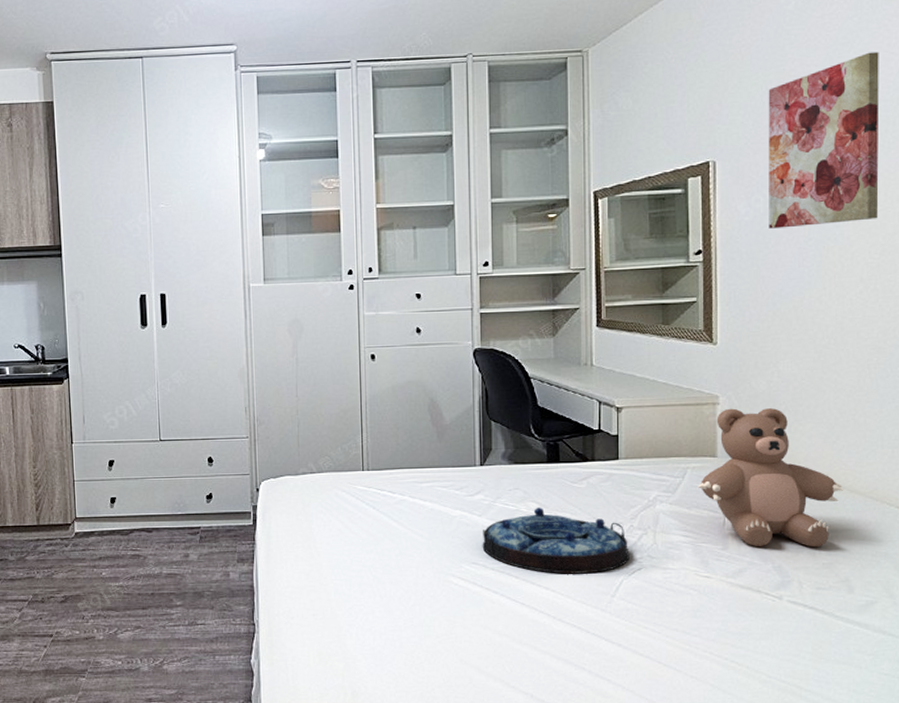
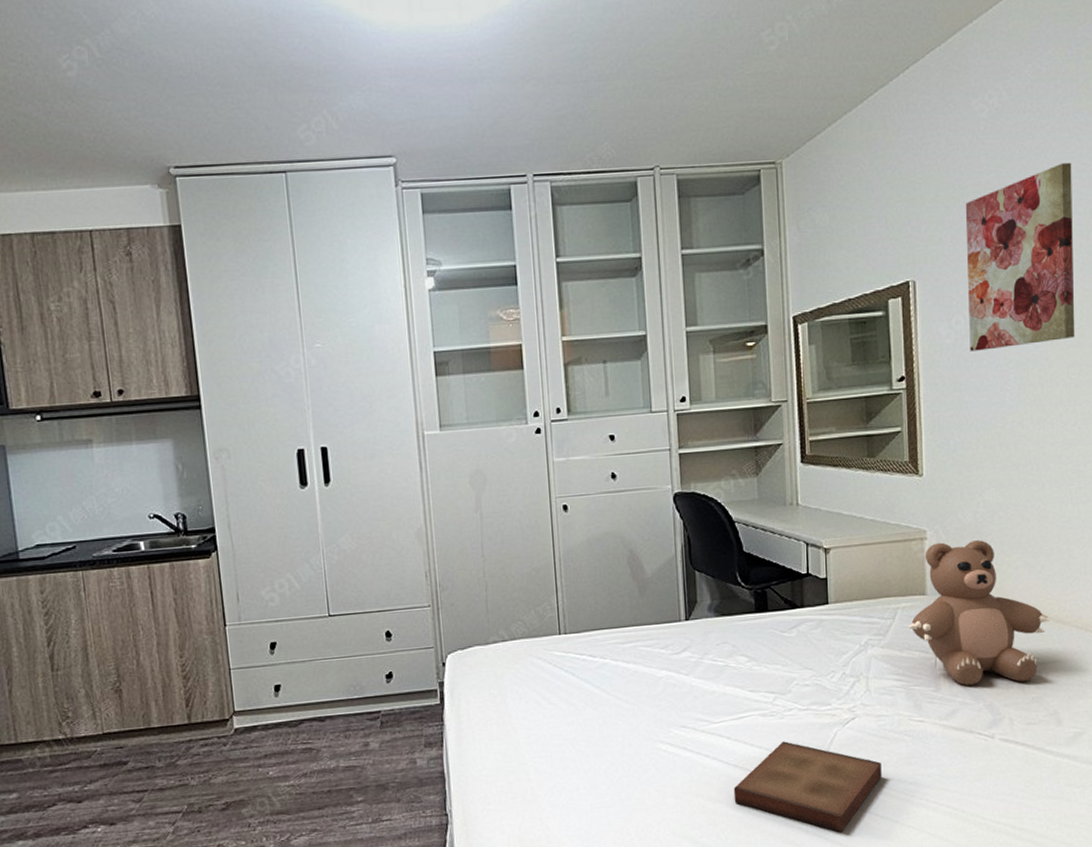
serving tray: present [482,507,630,574] -> none [690,661,843,731]
book: none [520,585,666,676] -> present [733,741,882,833]

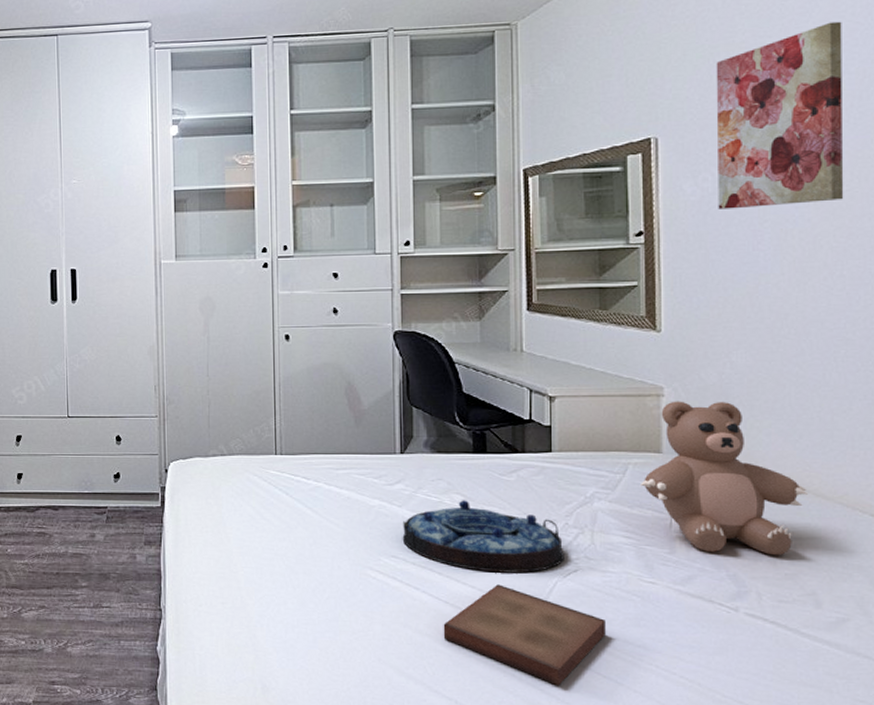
serving tray: none [690,661,843,731] -> present [402,500,564,573]

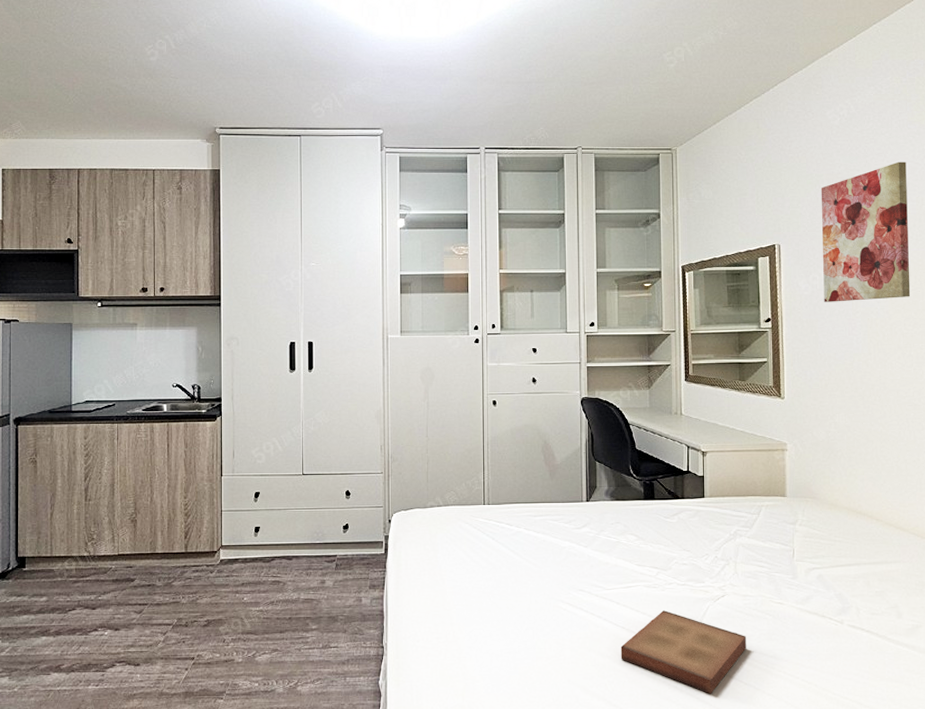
serving tray: present [402,500,564,573] -> none [588,540,715,600]
teddy bear: present [641,401,807,556] -> none [771,454,890,578]

